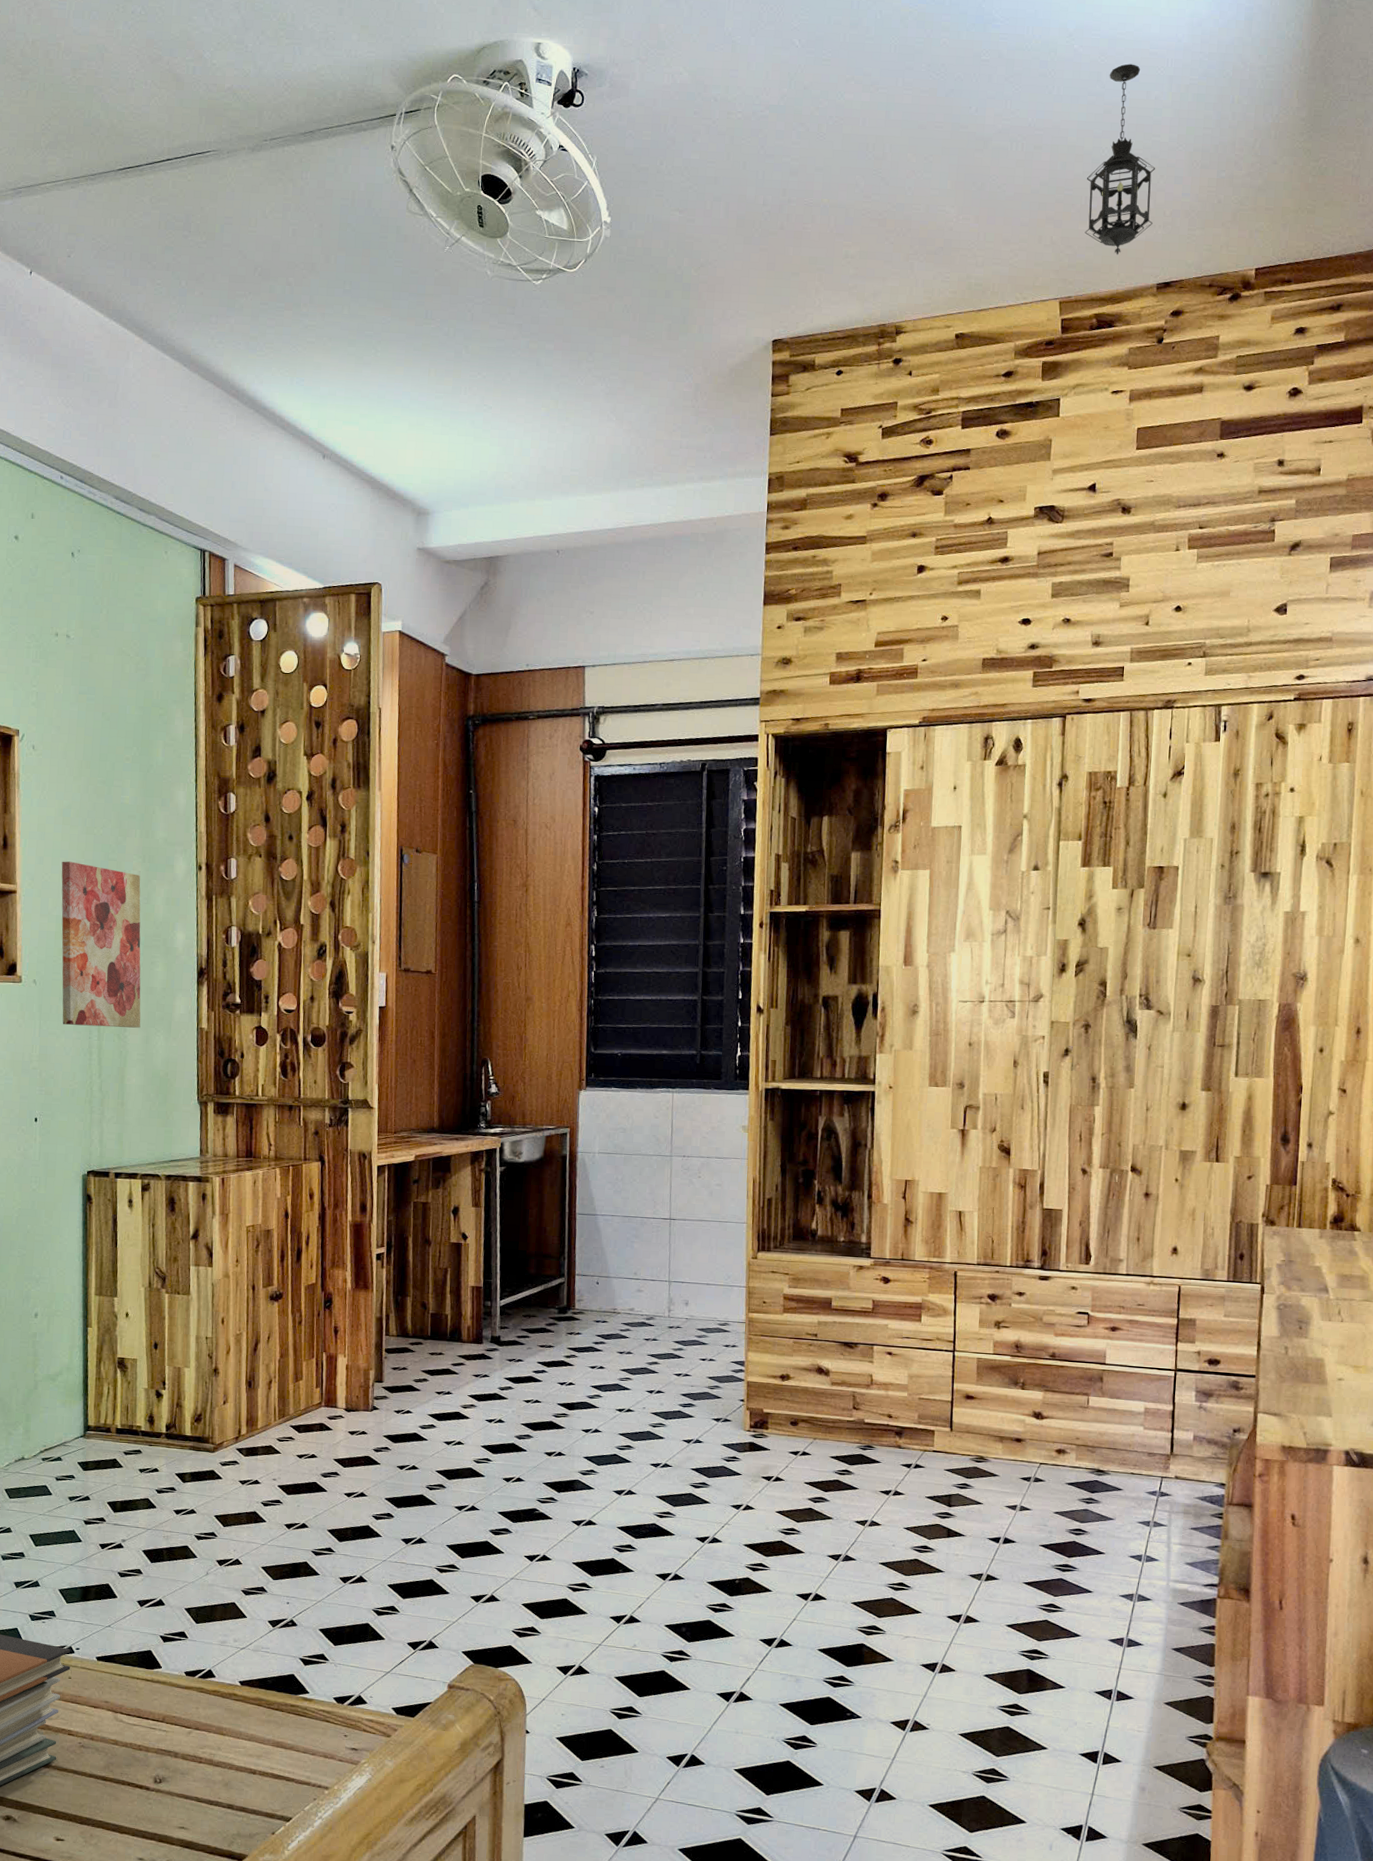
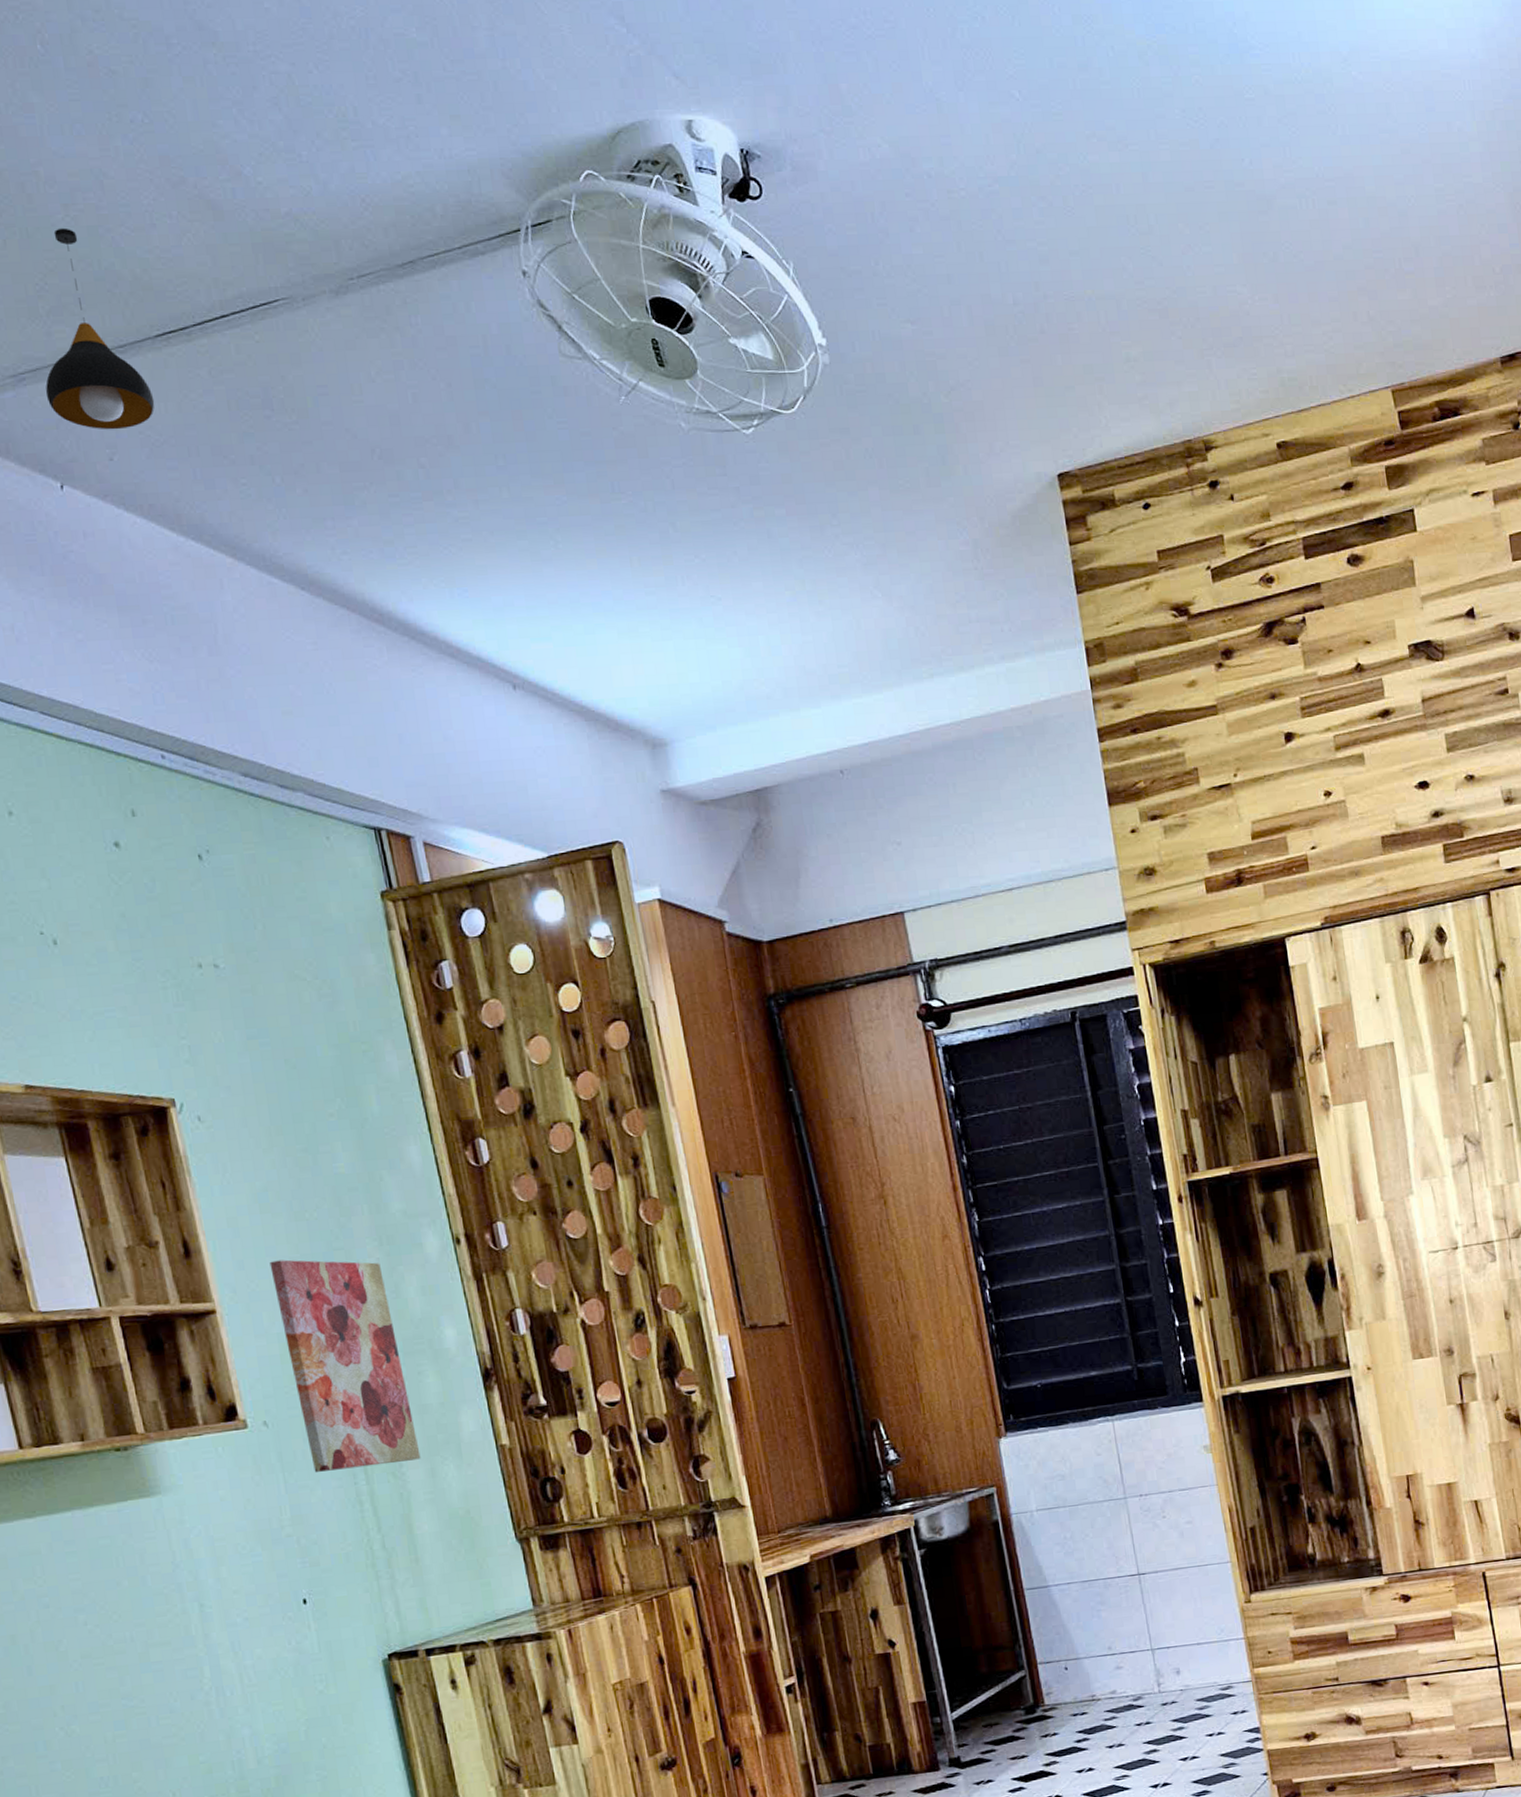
pendant light: none [33,85,108,235] -> present [45,227,155,430]
hanging lantern: present [1084,64,1155,255] -> none [1395,90,1482,327]

